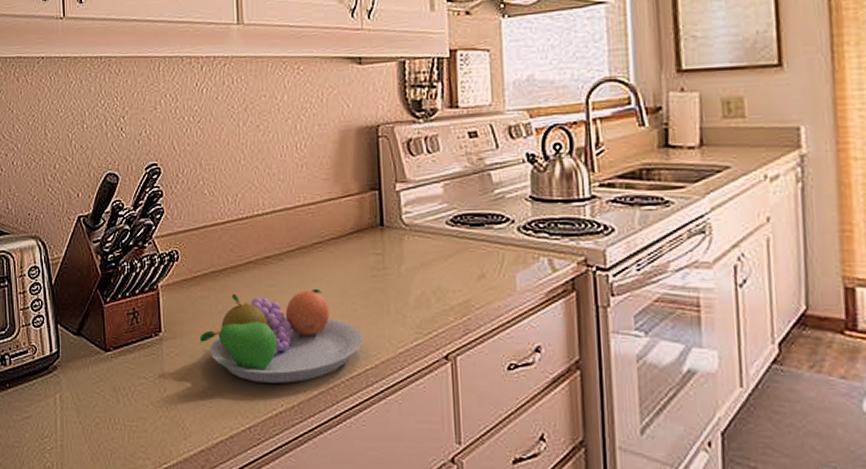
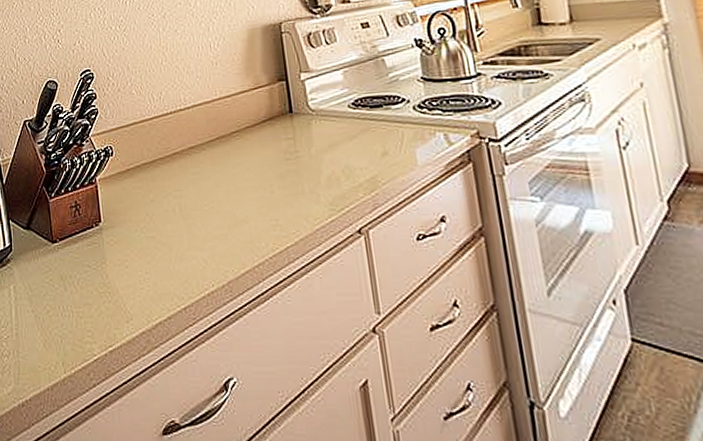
fruit bowl: present [199,288,363,383] -> none [135,174,283,265]

